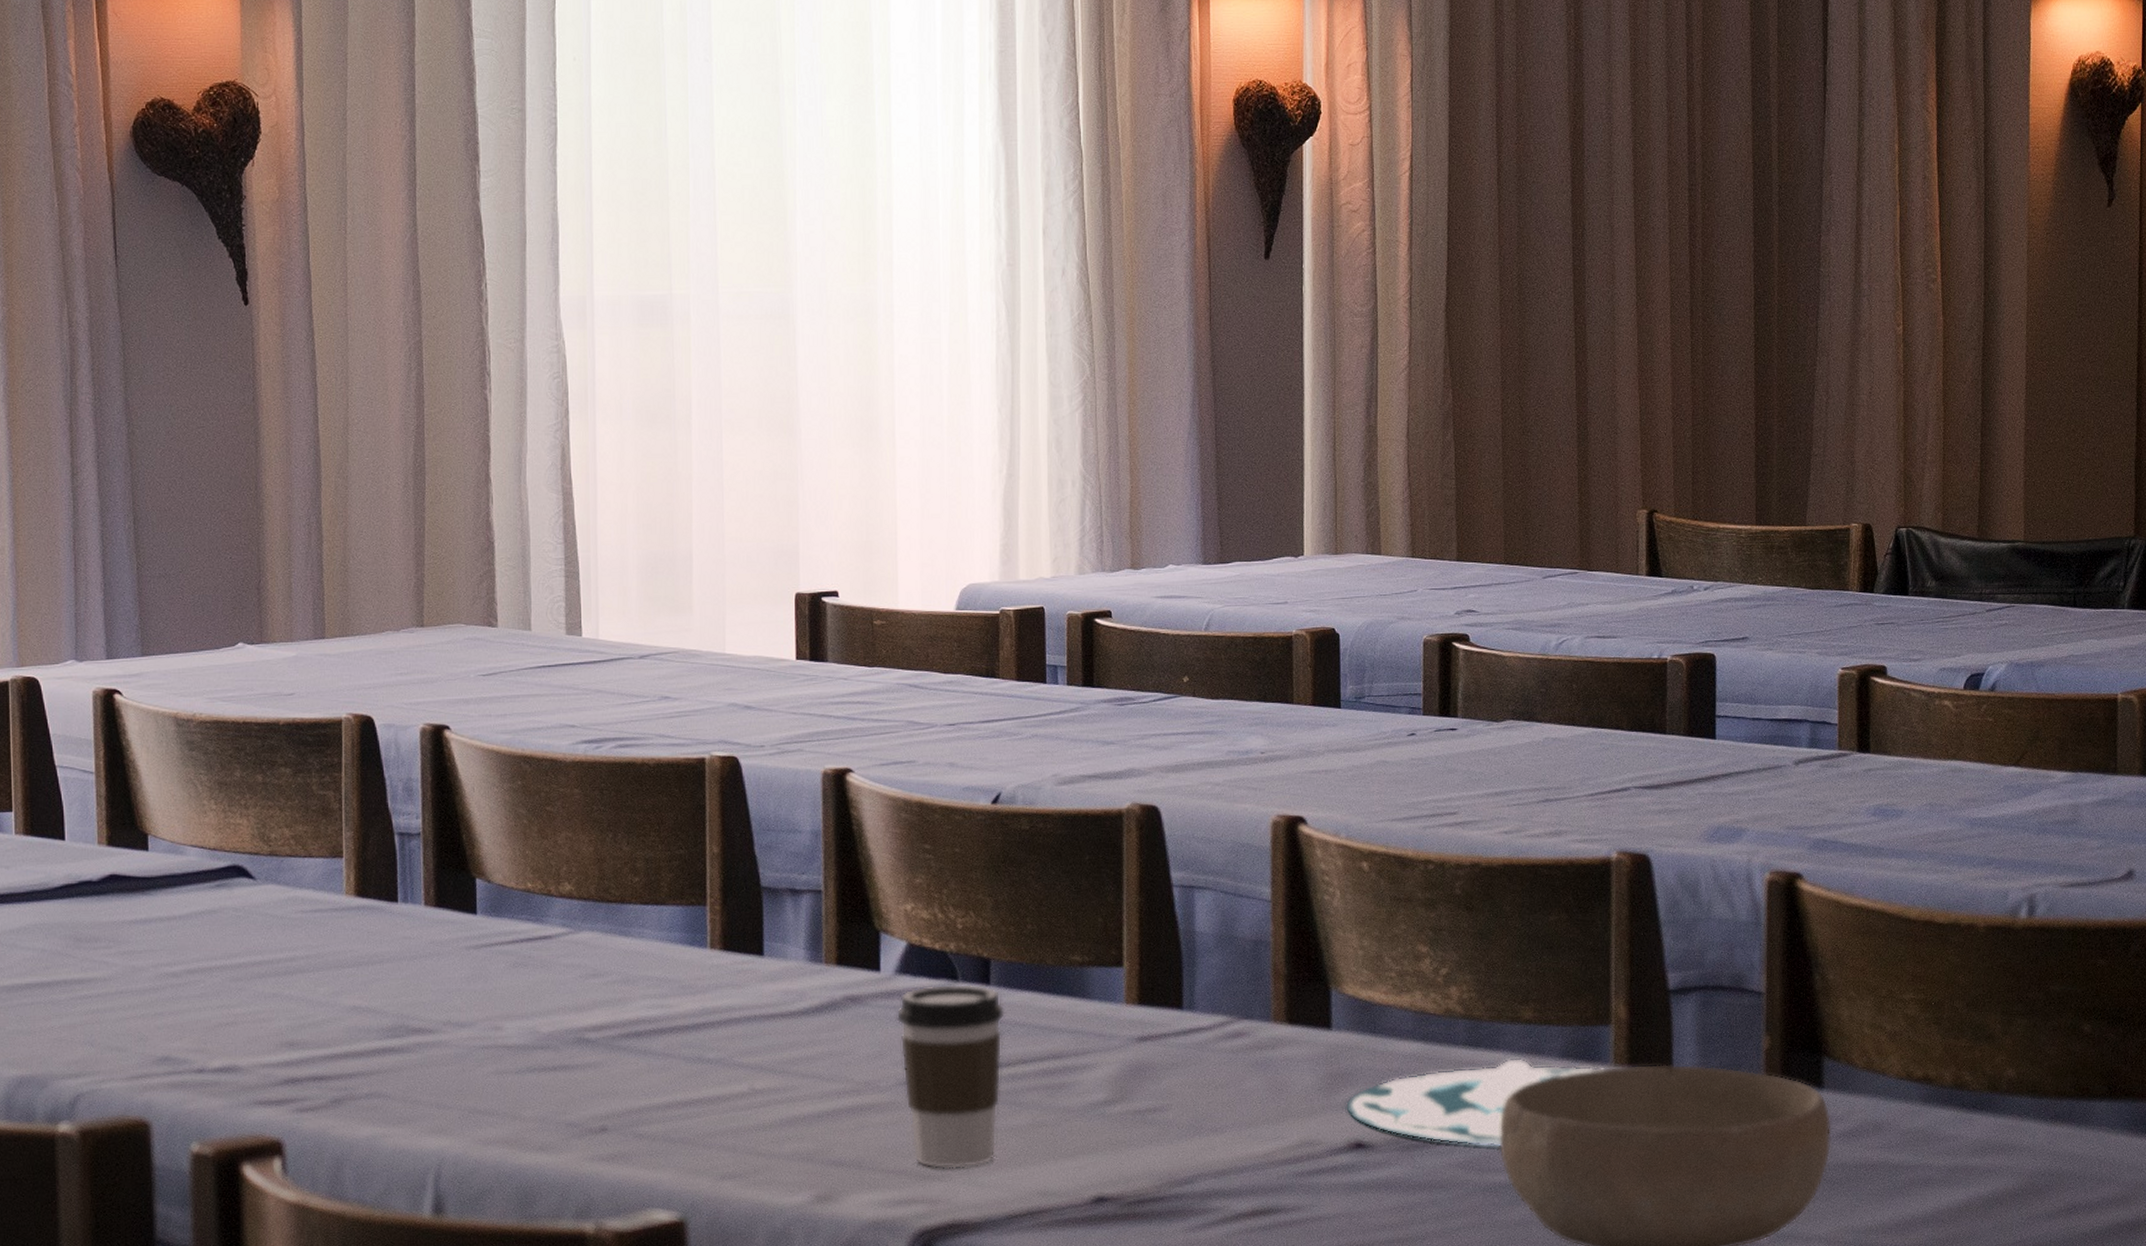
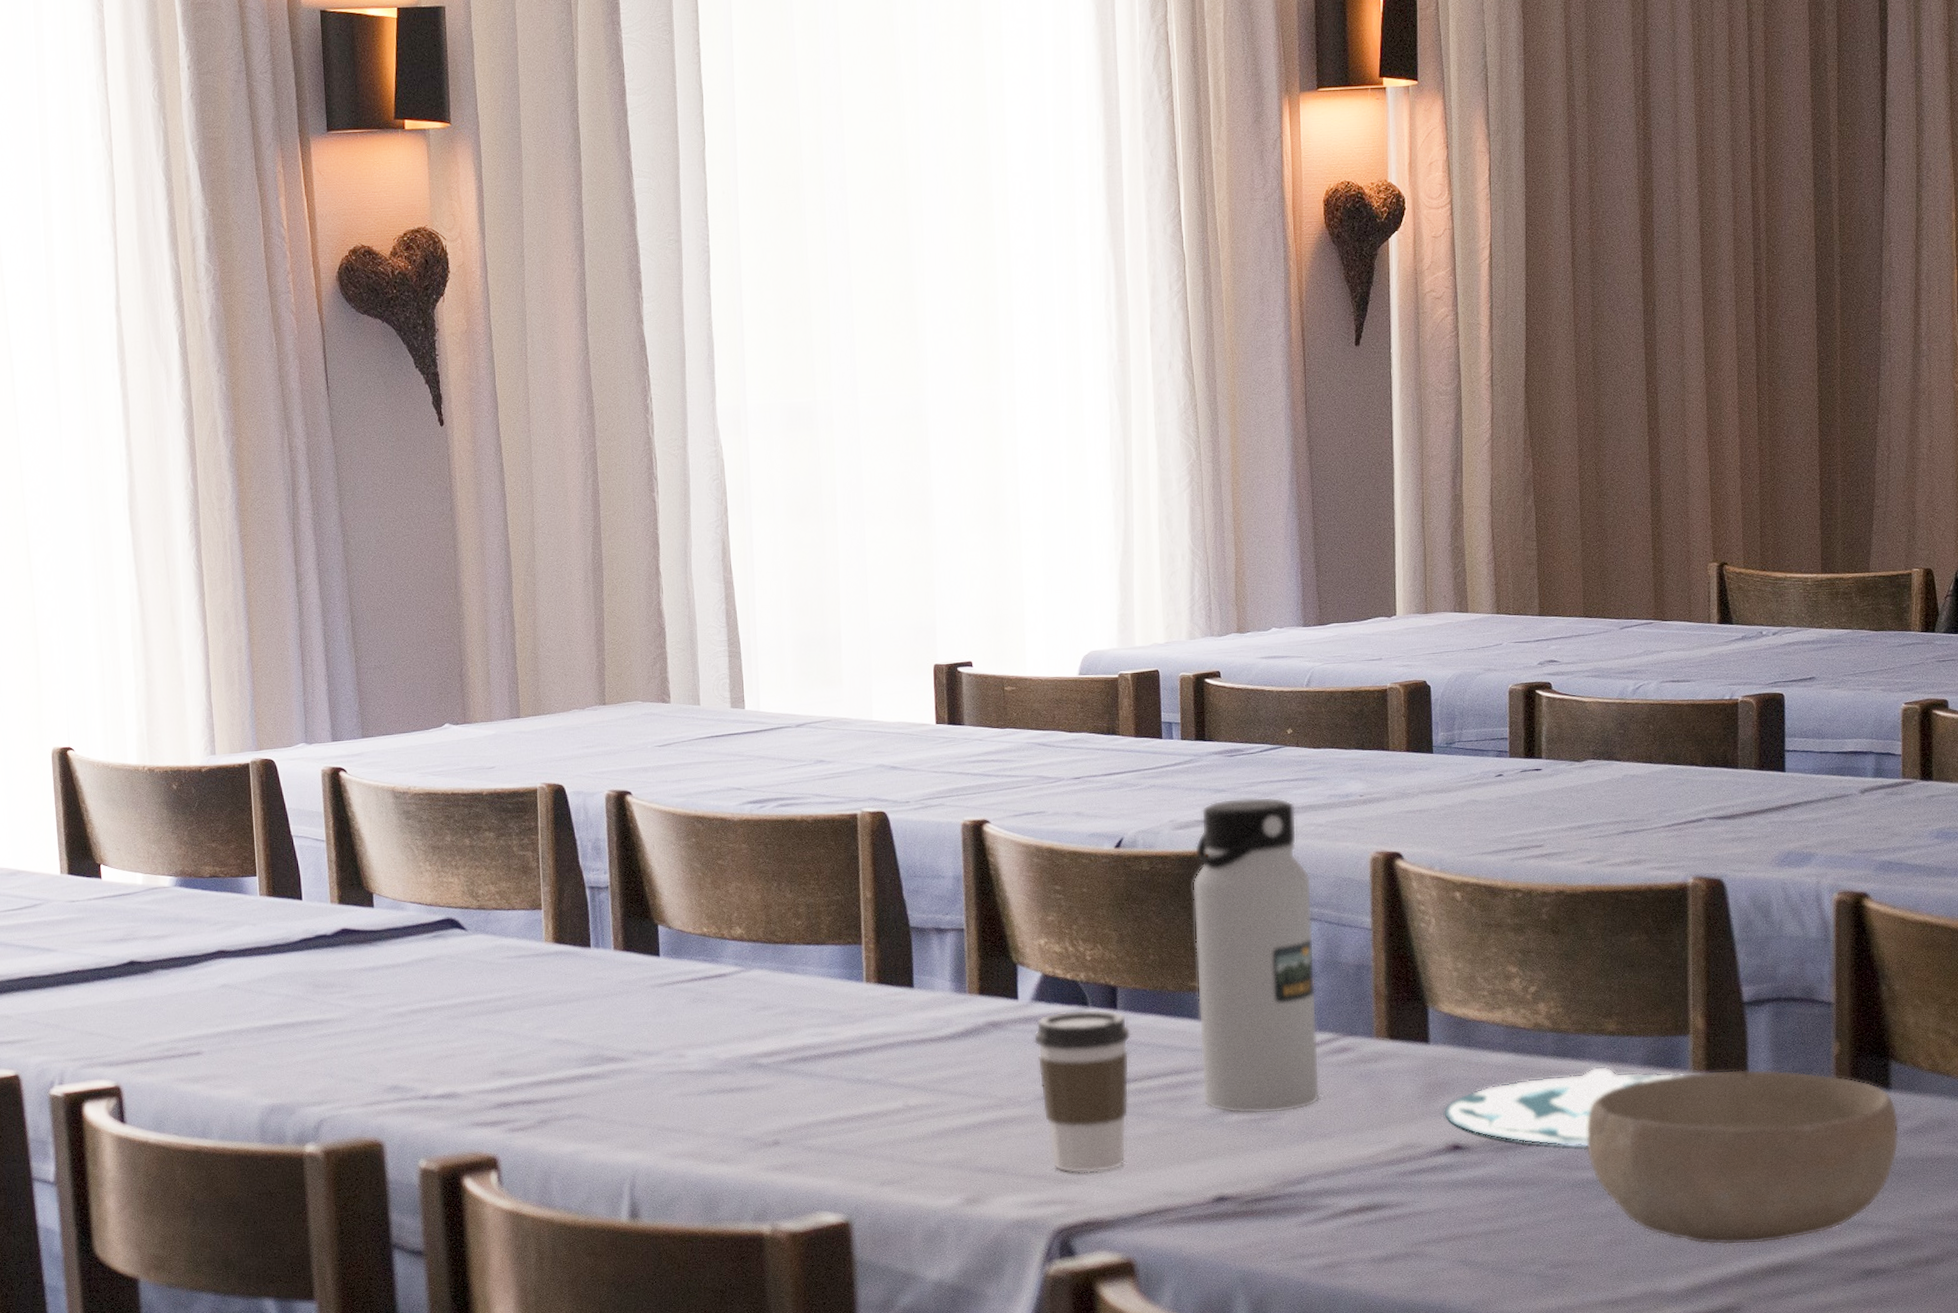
water bottle: none [1075,751,1211,1105] -> present [1192,796,1320,1114]

